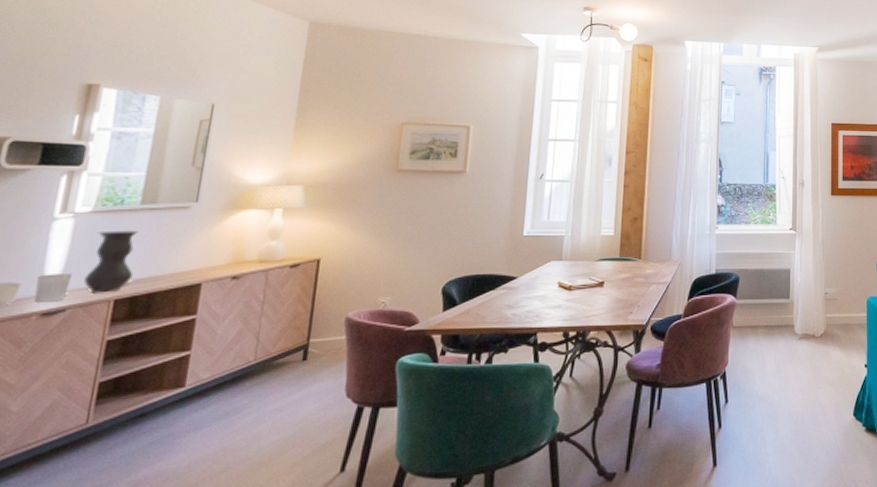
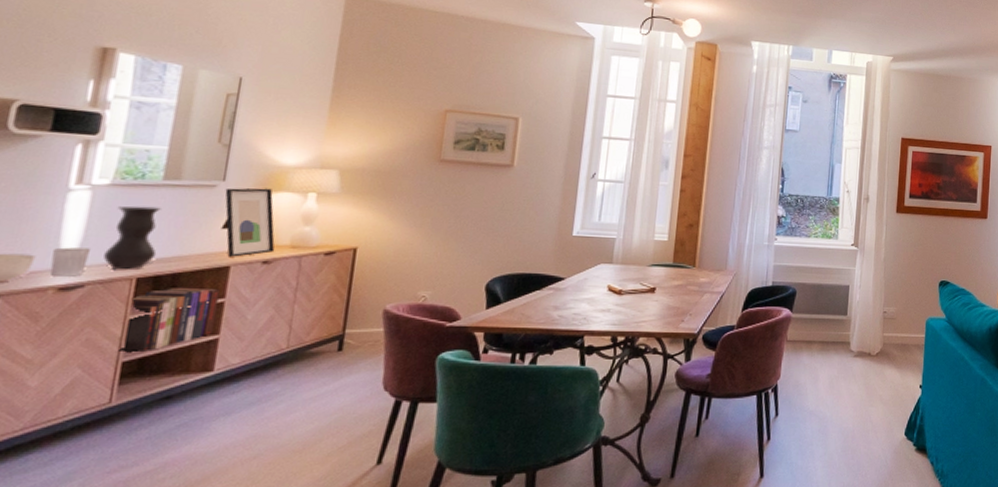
books: none [92,305,192,374] -> present [114,287,220,353]
picture frame: none [193,207,244,275] -> present [220,187,275,257]

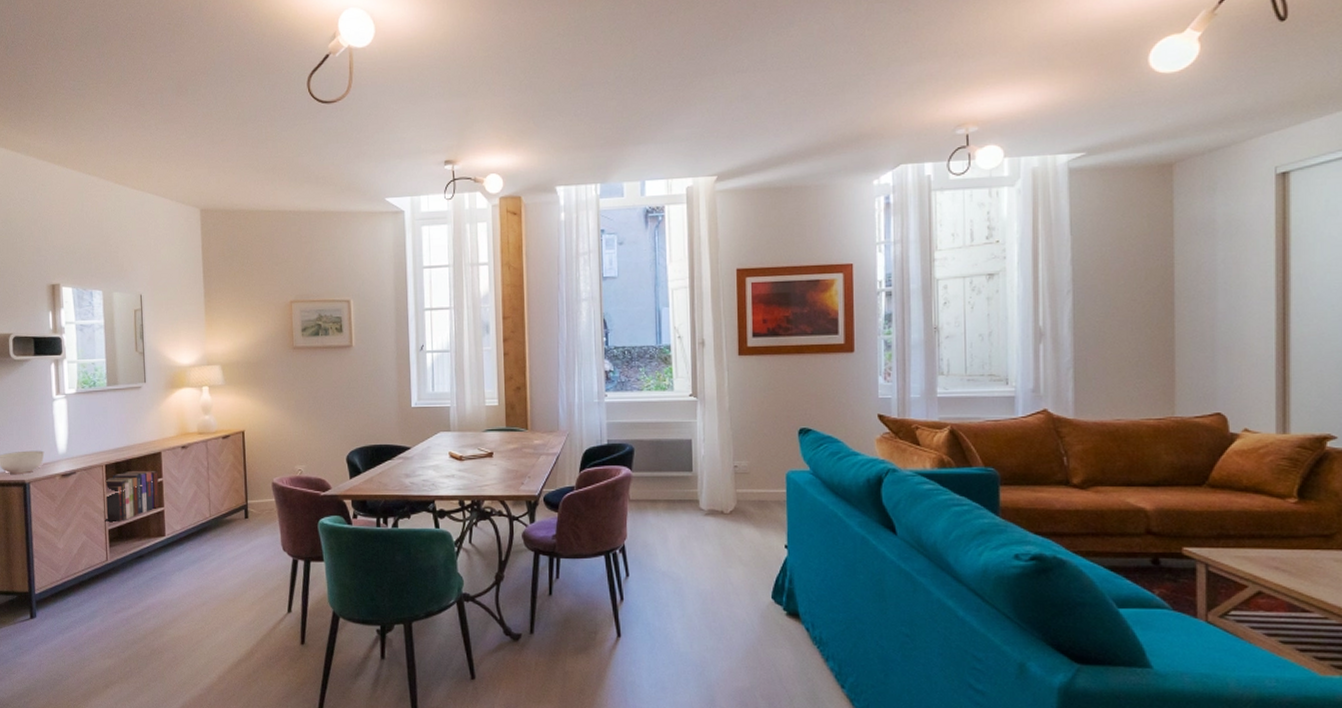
candle holder: present [49,247,92,277] -> none [53,443,75,466]
vase: present [103,205,161,271] -> none [83,408,114,459]
picture frame: present [220,187,275,257] -> none [147,386,188,444]

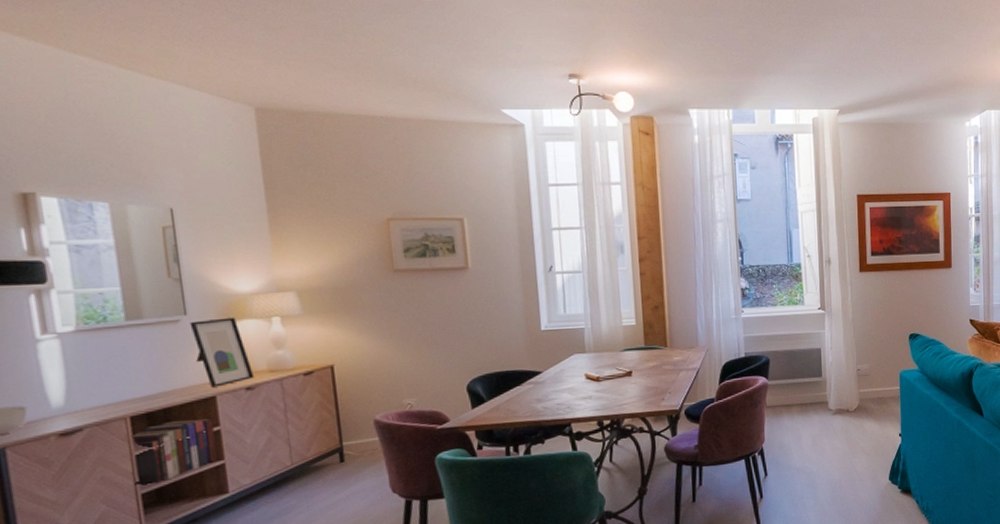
picture frame: none [147,386,188,444] -> present [189,317,255,388]

